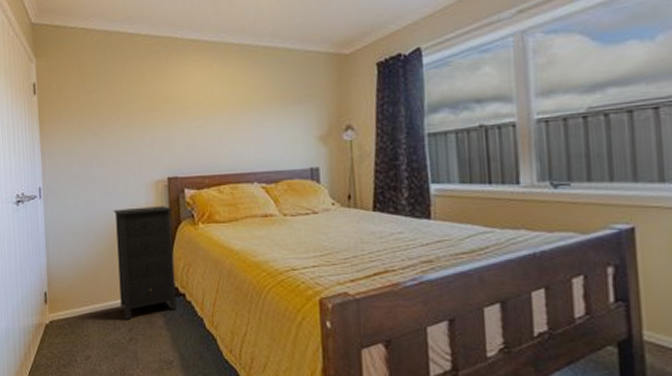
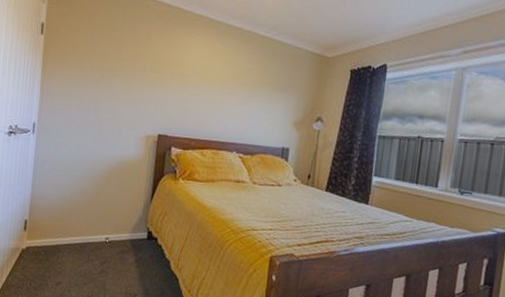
cabinet: present [113,206,177,320] -> none [97,155,159,254]

